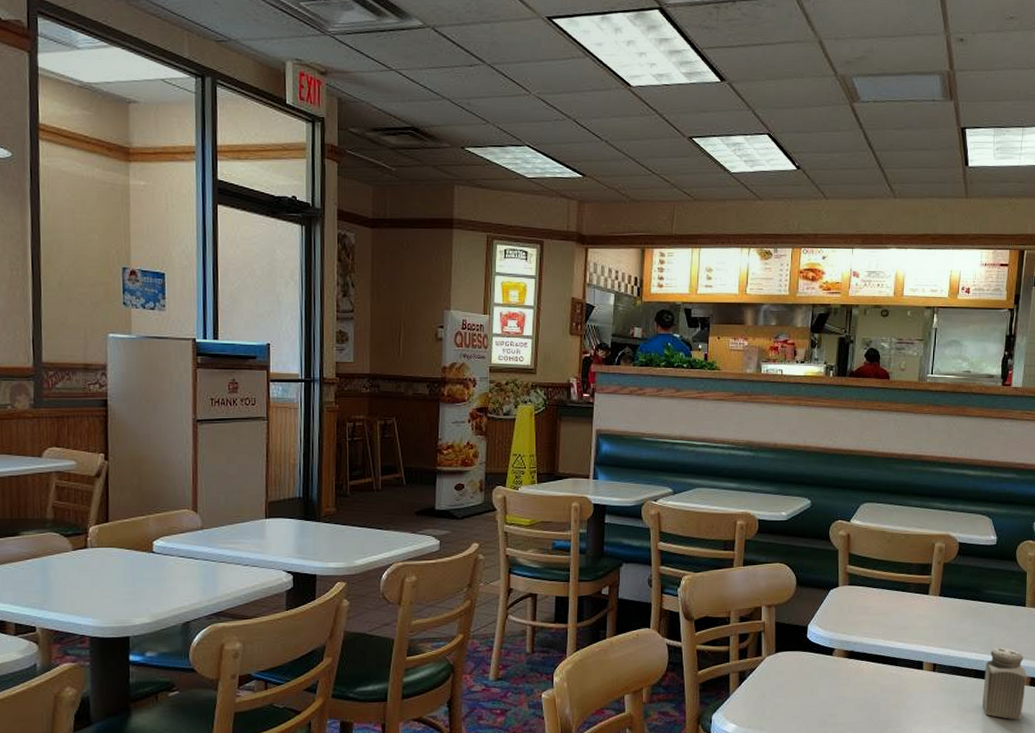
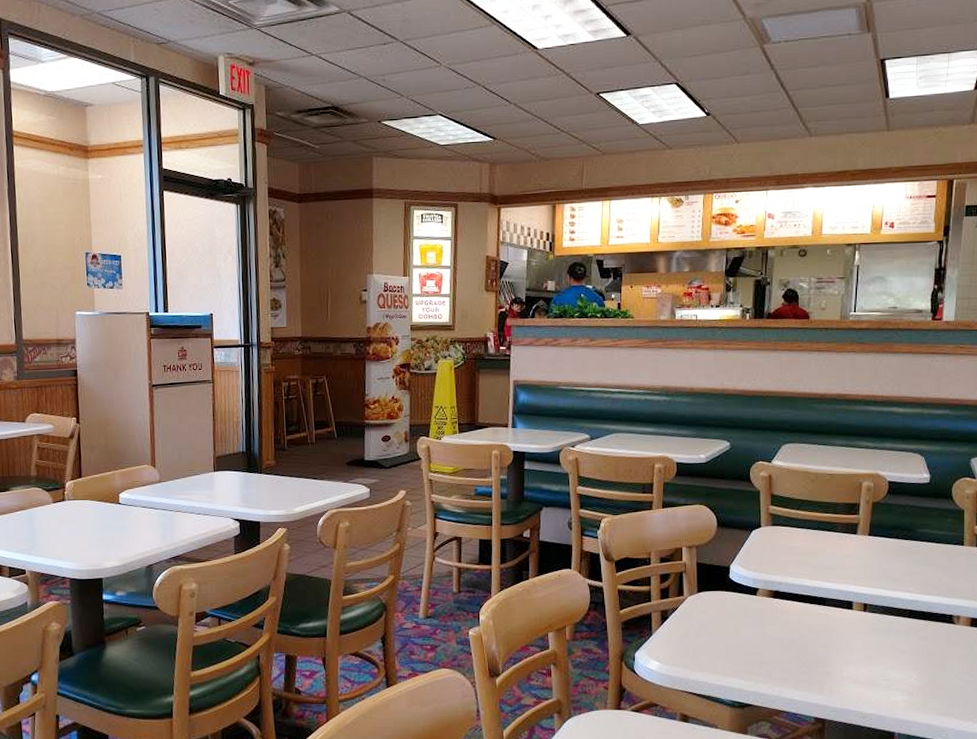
salt shaker: present [982,647,1026,720] -> none [918,587,966,661]

